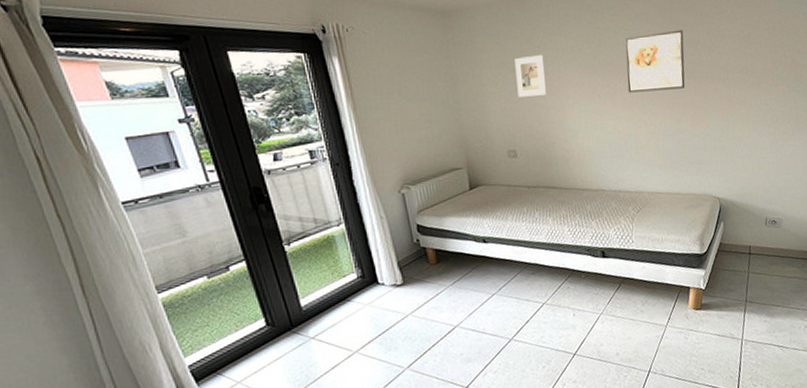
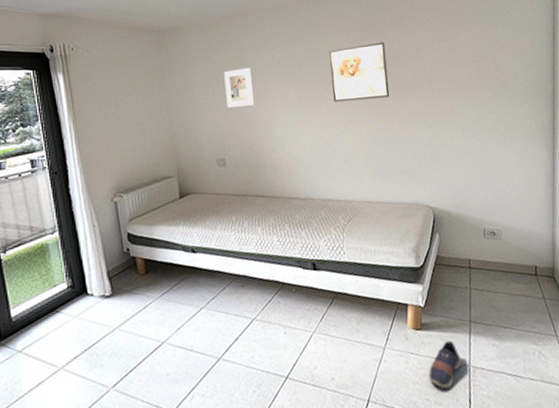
shoe: none [705,318,736,360] -> present [428,340,463,390]

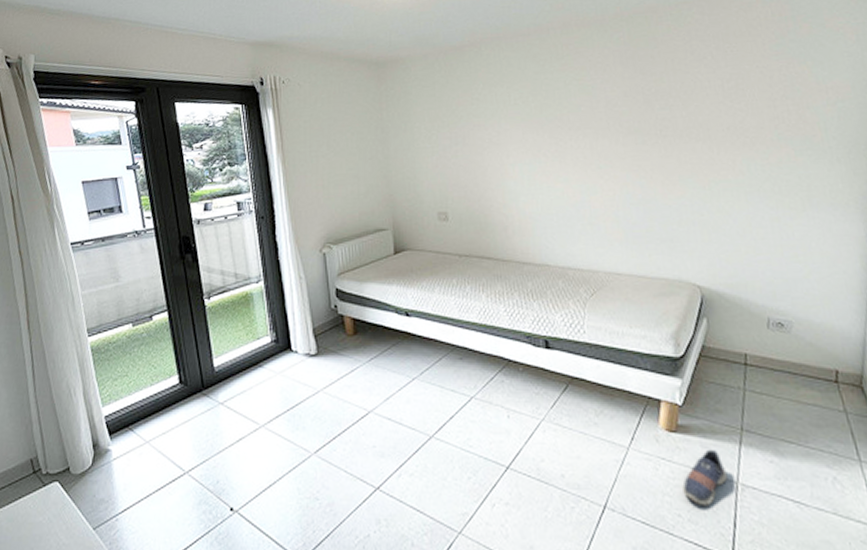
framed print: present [224,67,255,108] -> none [450,107,485,154]
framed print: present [329,42,390,103] -> none [578,80,653,152]

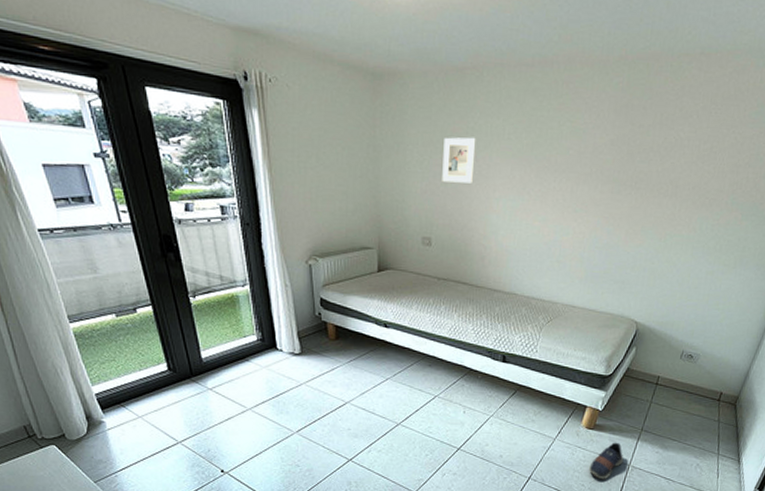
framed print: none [450,107,485,154] -> present [442,137,476,183]

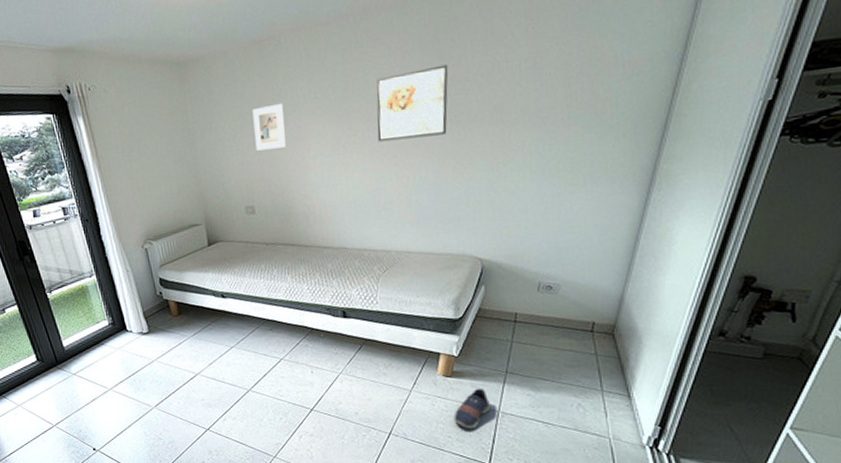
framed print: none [562,131,637,199] -> present [376,64,449,142]

